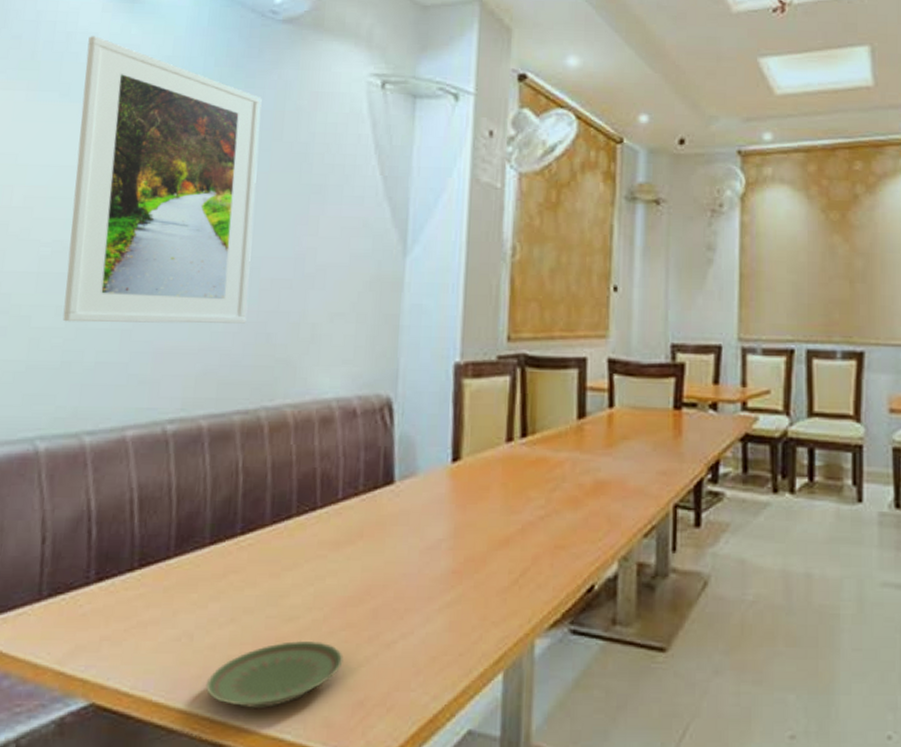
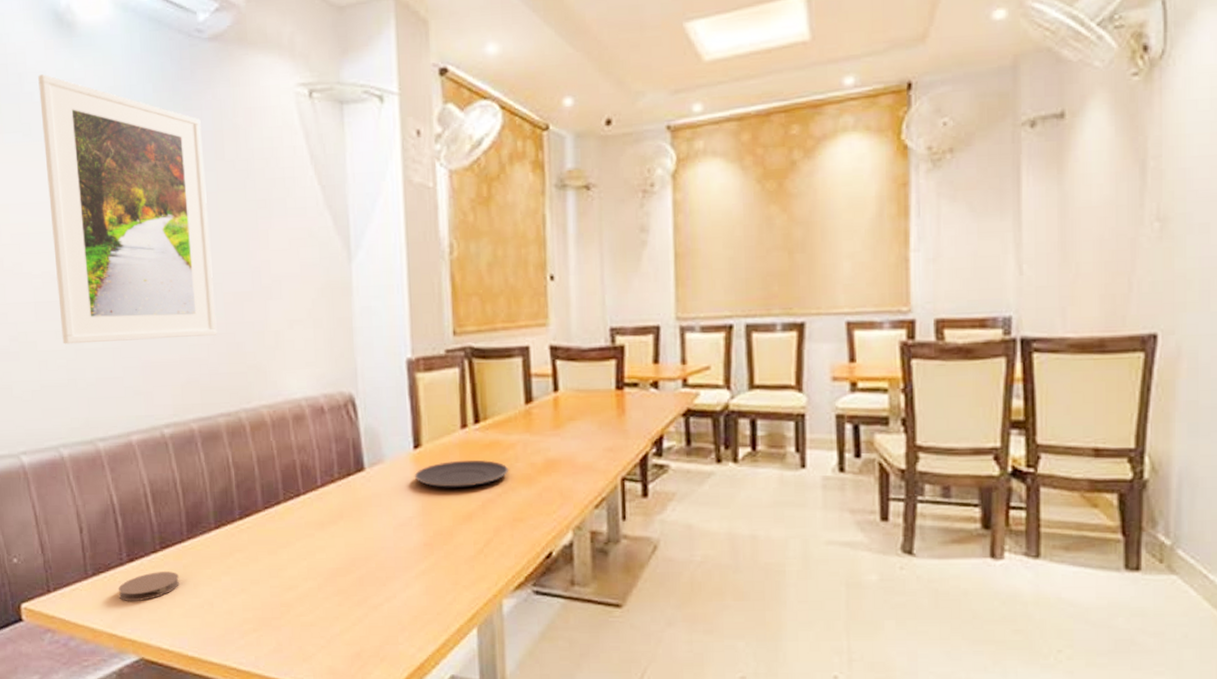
coaster: none [76,595,156,630] -> present [118,571,179,601]
plate: present [206,640,343,709] -> none [230,605,339,661]
plate: none [449,477,555,508] -> present [414,459,509,488]

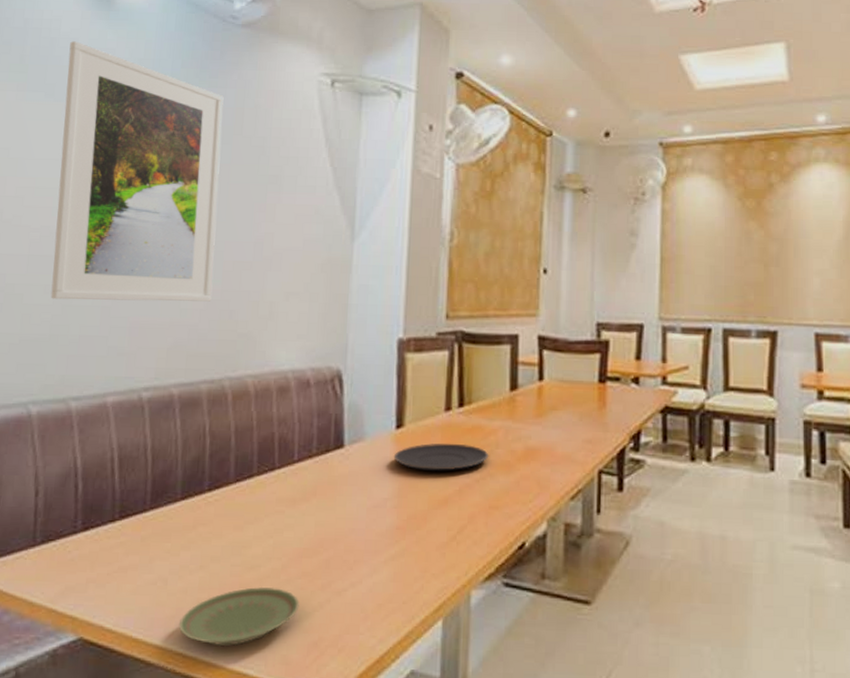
coaster: present [118,571,179,601] -> none [65,543,135,574]
plate: none [230,605,339,661] -> present [179,586,300,647]

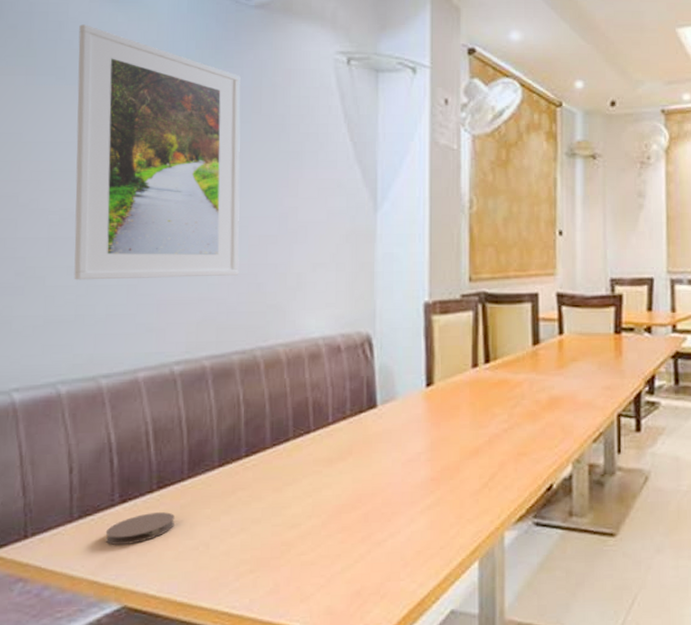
coaster: none [65,543,135,574] -> present [105,512,175,545]
plate: present [179,586,300,647] -> none [224,543,341,603]
plate: present [393,443,489,471] -> none [425,397,516,424]

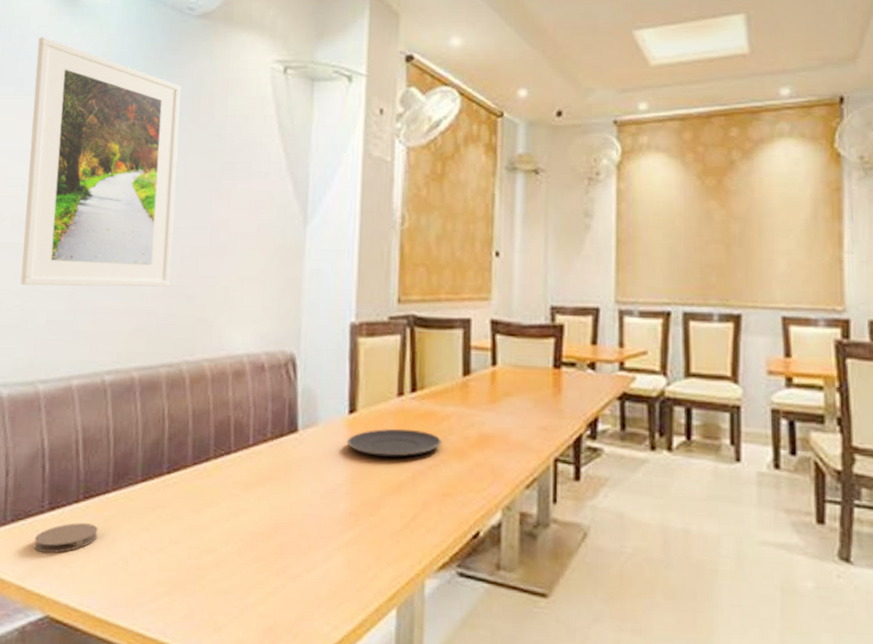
plate: none [425,397,516,424] -> present [346,428,442,457]

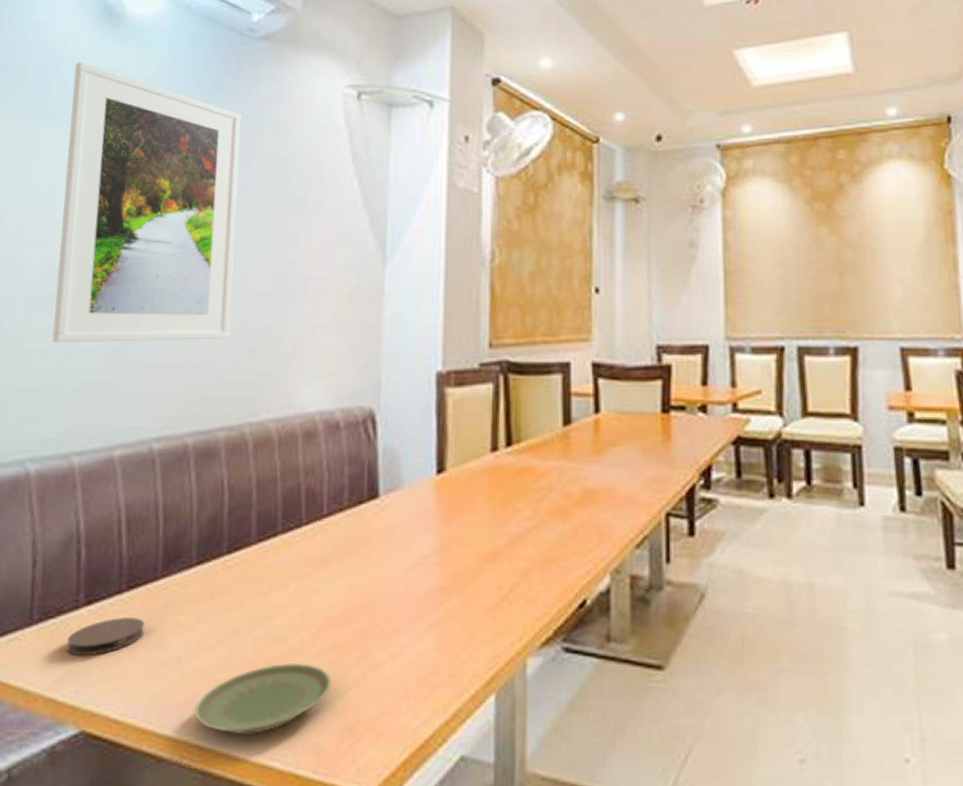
plate: none [140,569,255,629] -> present [195,662,332,736]
plate: present [346,428,442,457] -> none [434,488,542,521]

